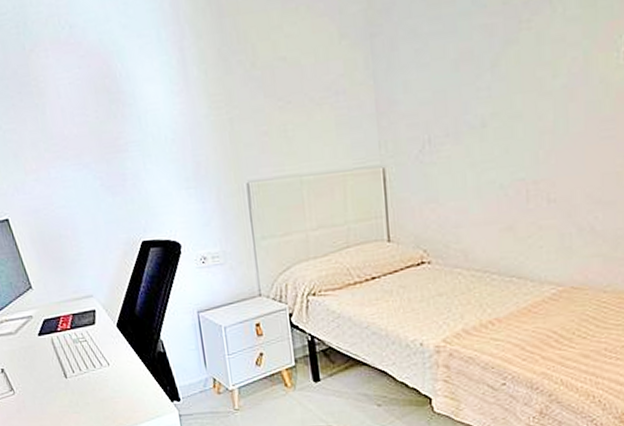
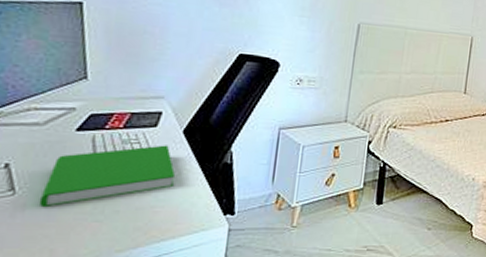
book: none [31,340,124,404] -> present [38,145,176,208]

